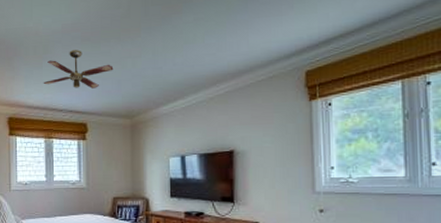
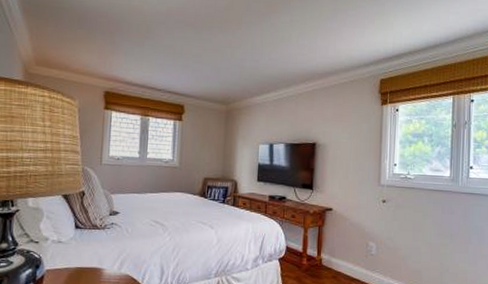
ceiling fan: present [43,50,114,89] -> none [143,33,214,73]

